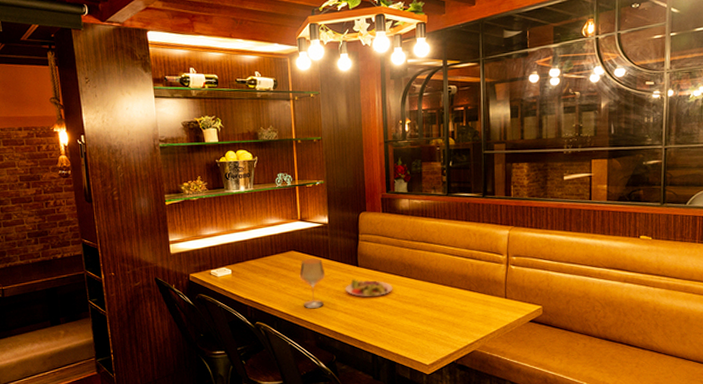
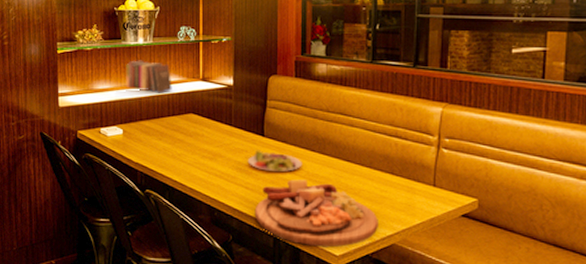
books: none [230,206,274,235] -> present [126,60,172,93]
wine glass: present [299,259,326,308] -> none [197,124,227,179]
food platter: none [354,302,461,359] -> present [254,179,378,248]

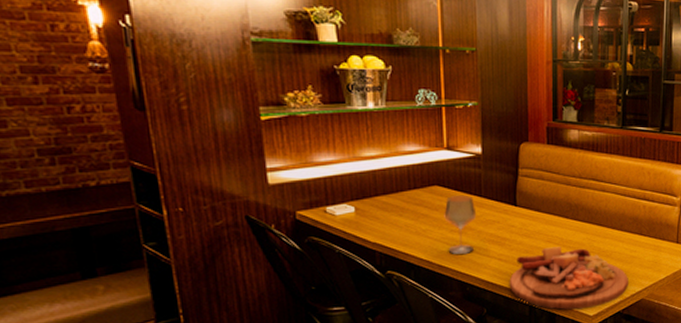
books: present [126,60,172,93] -> none [354,127,412,165]
wine glass: none [197,124,227,179] -> present [444,196,477,254]
salad plate: present [248,150,302,173] -> none [501,220,556,242]

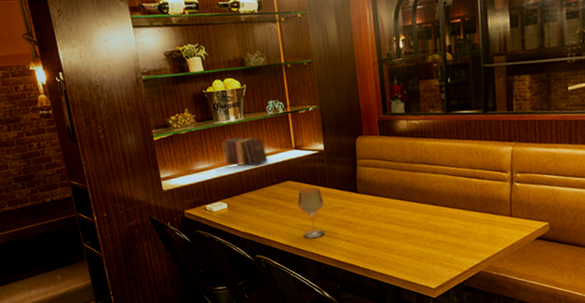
books: none [354,127,412,165] -> present [222,137,268,166]
food platter: present [509,247,628,310] -> none [357,226,466,284]

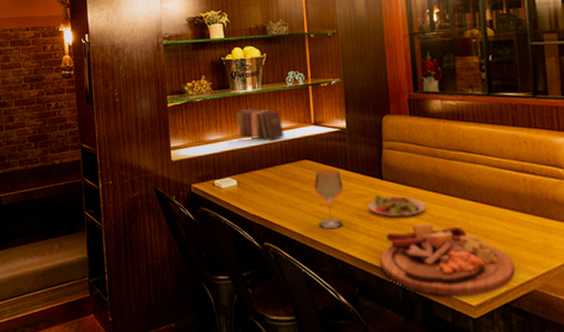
salad plate: none [346,205,395,224] -> present [368,194,426,217]
food platter: none [357,226,466,284] -> present [379,224,515,297]

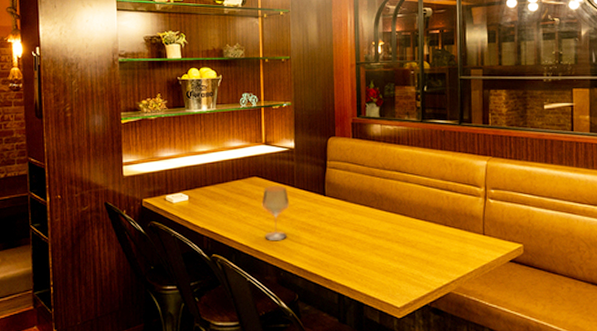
books: present [236,108,284,141] -> none [190,127,236,159]
salad plate: present [368,194,426,217] -> none [311,209,362,230]
food platter: present [379,224,515,297] -> none [319,236,435,300]

